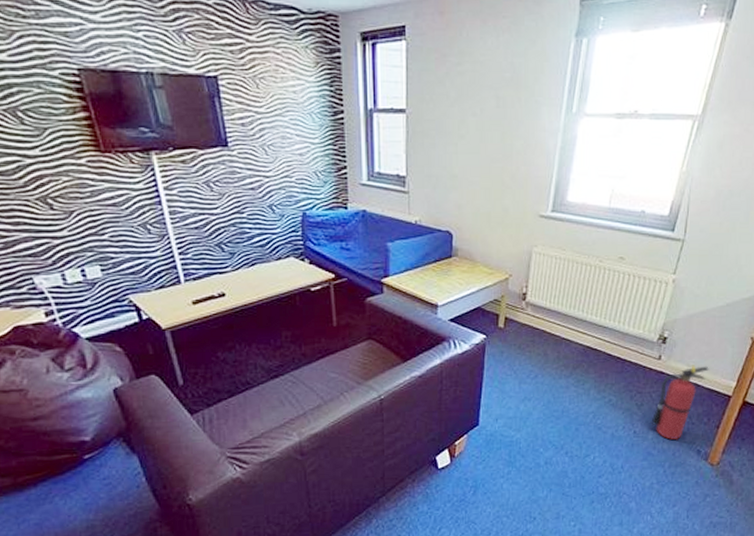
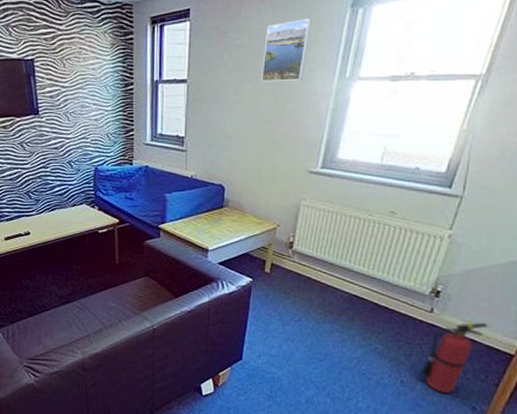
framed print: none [487,46,537,116] -> present [261,18,312,82]

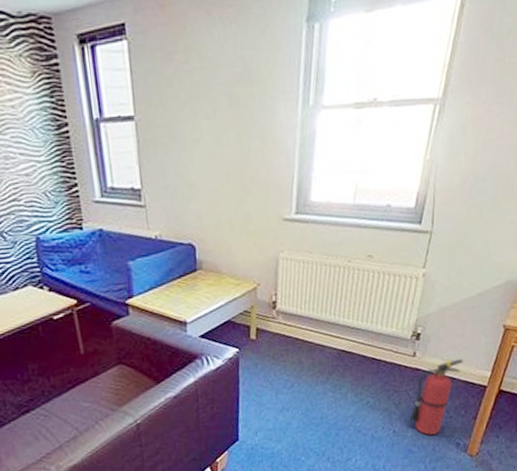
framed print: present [261,18,312,82] -> none [218,35,267,116]

